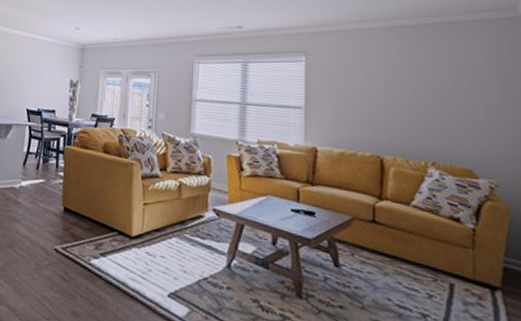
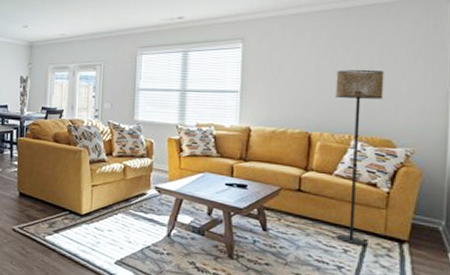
floor lamp: none [407,90,460,291] -> present [335,70,384,246]

